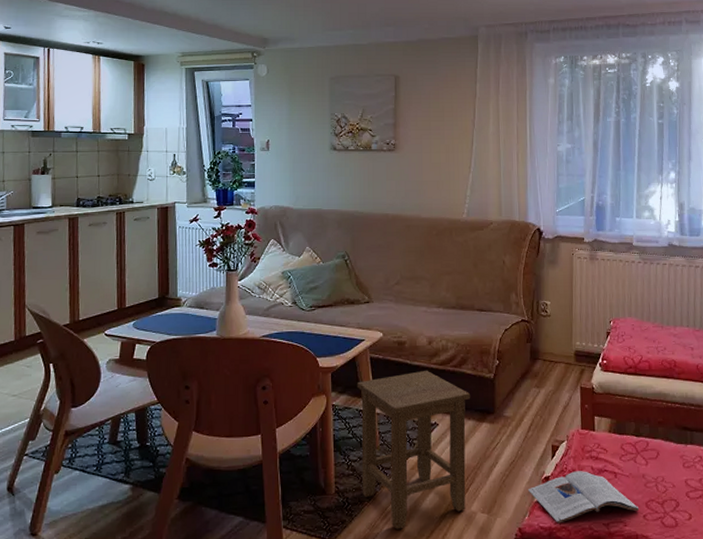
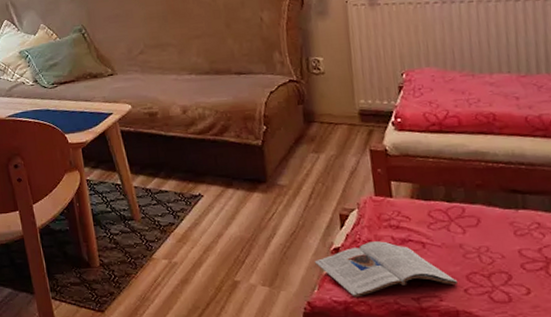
stool: present [356,370,471,529] -> none [109,140,243,302]

